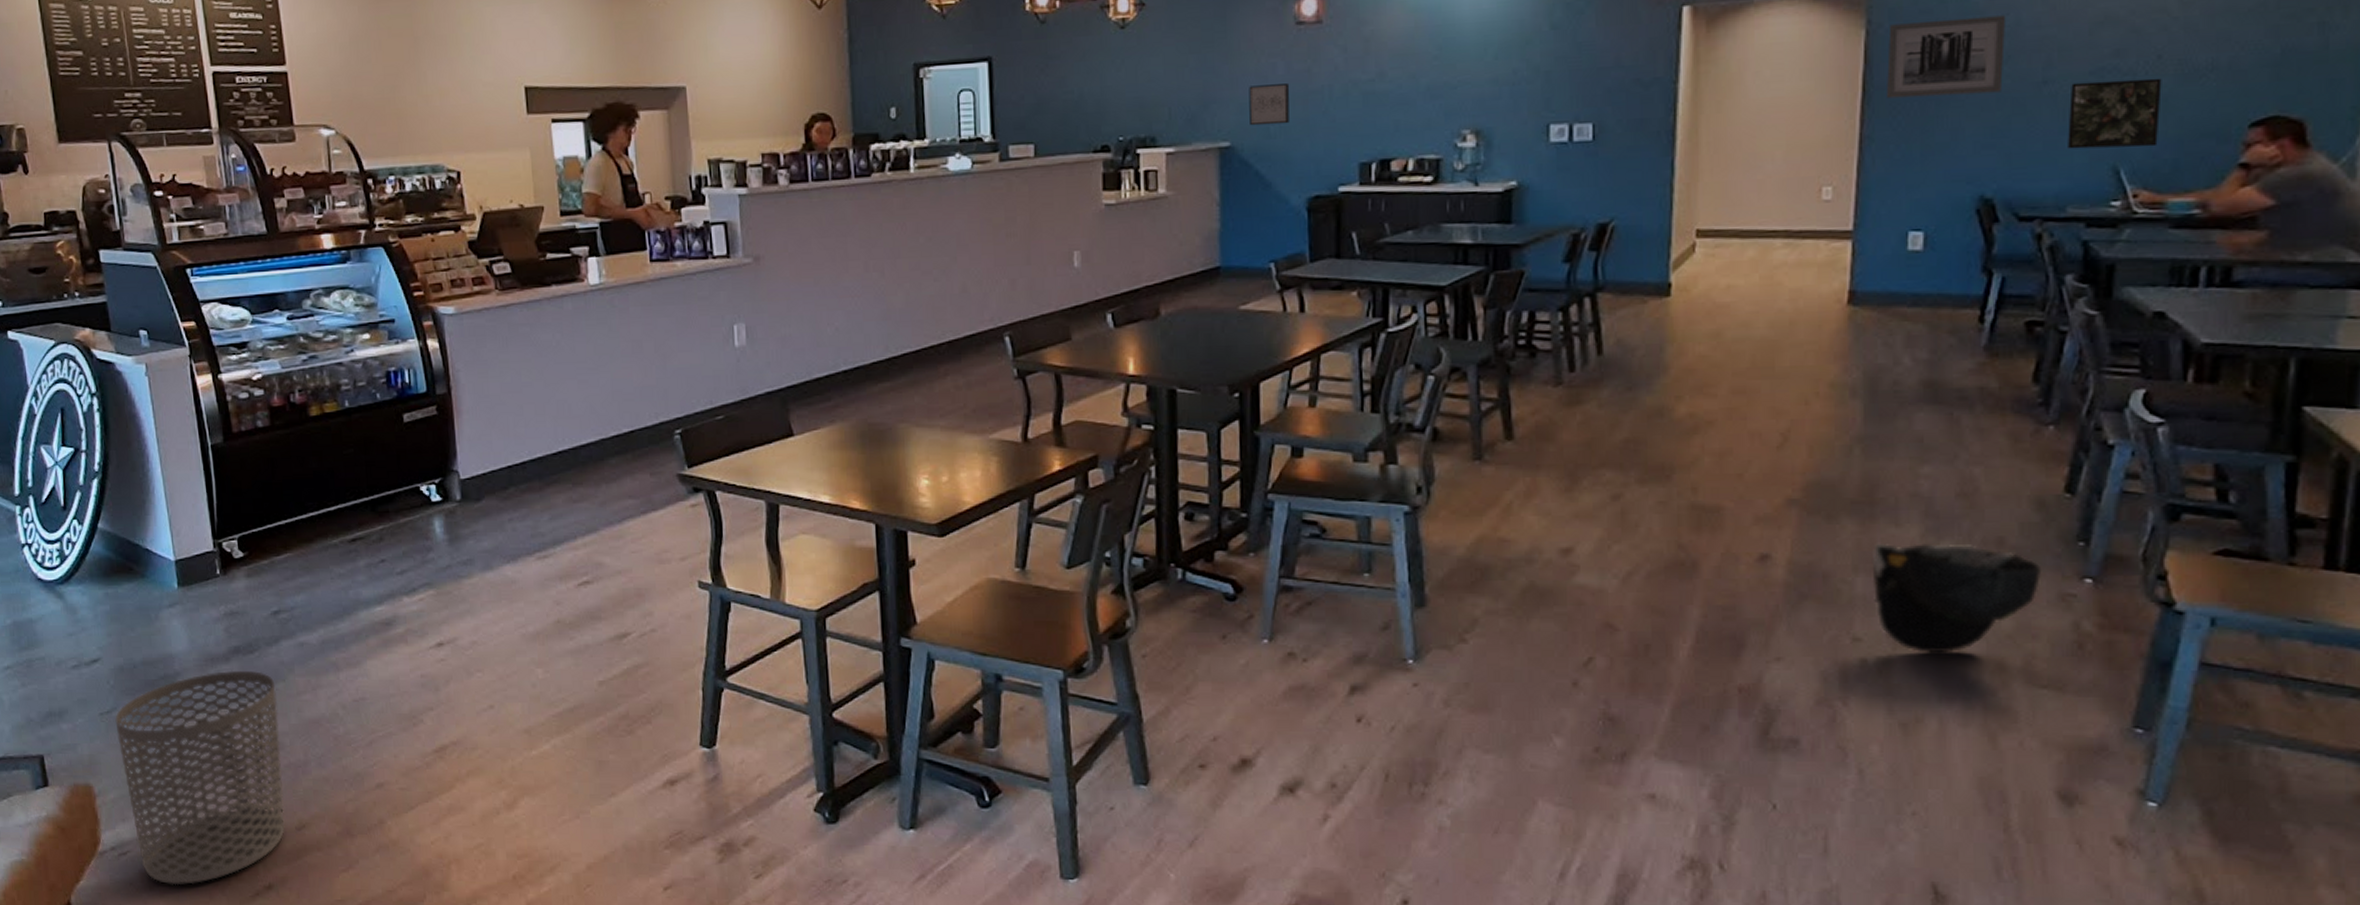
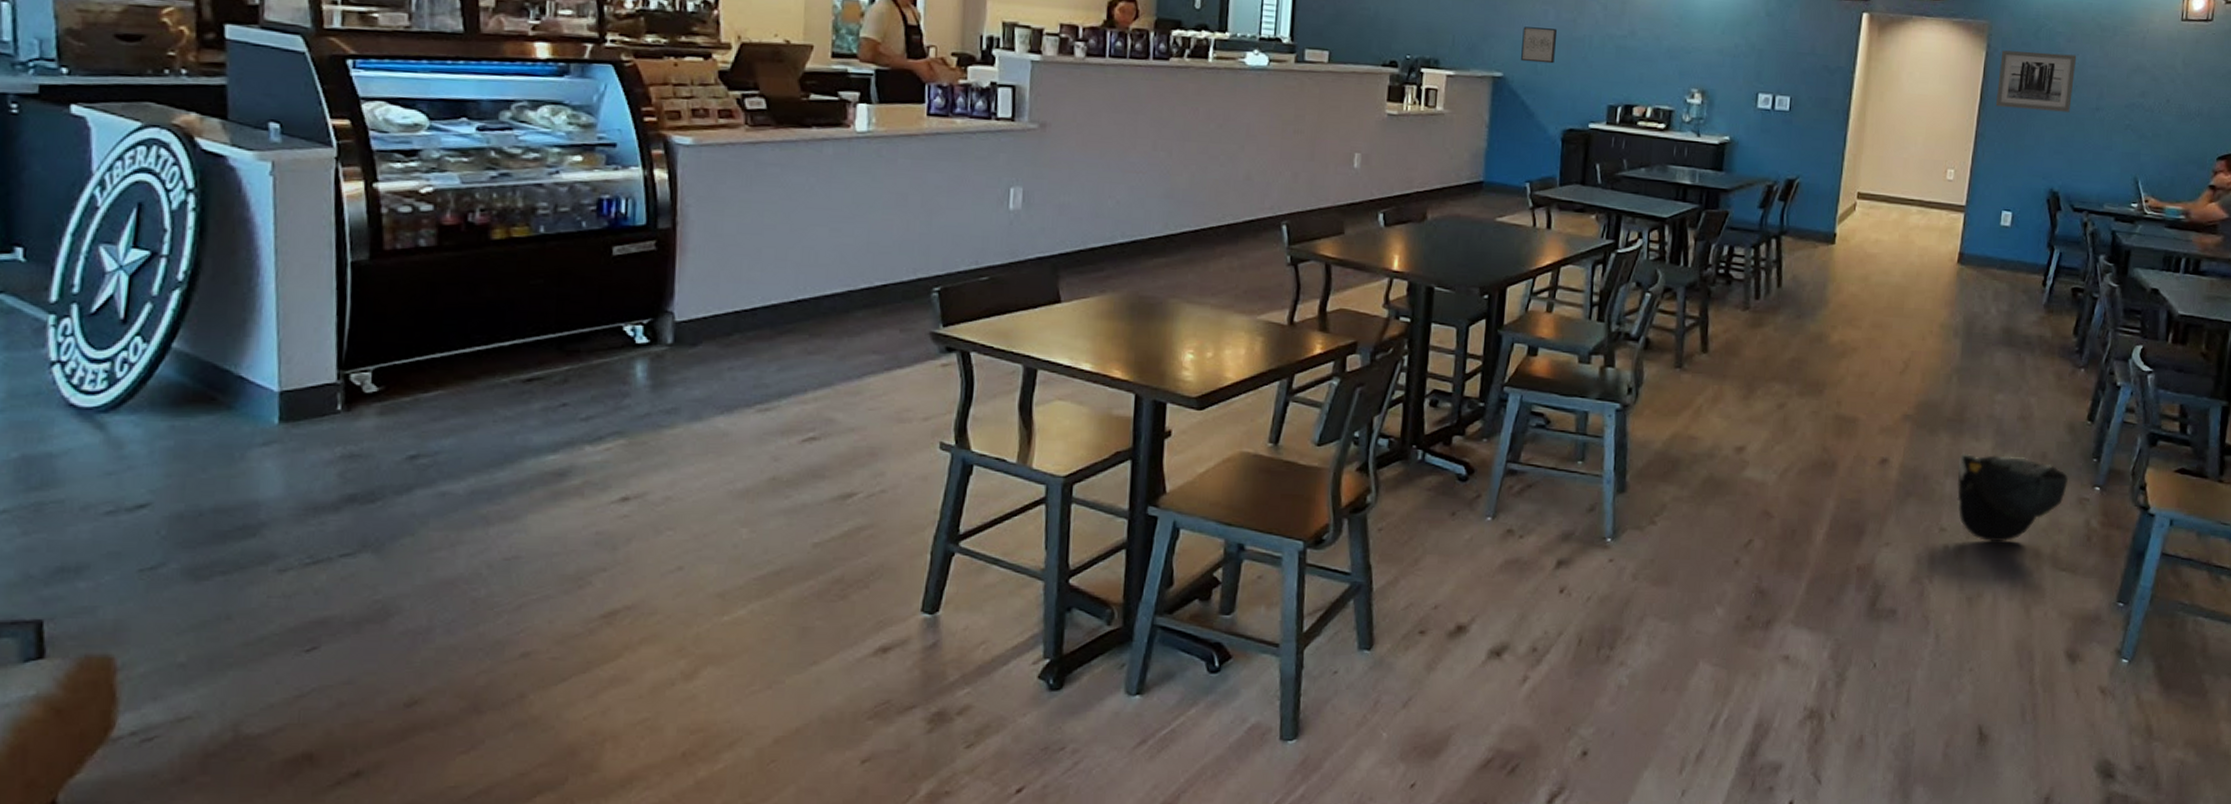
waste bin: present [115,670,285,886] -> none [161,521,400,776]
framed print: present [2068,78,2162,149] -> none [2108,112,2168,166]

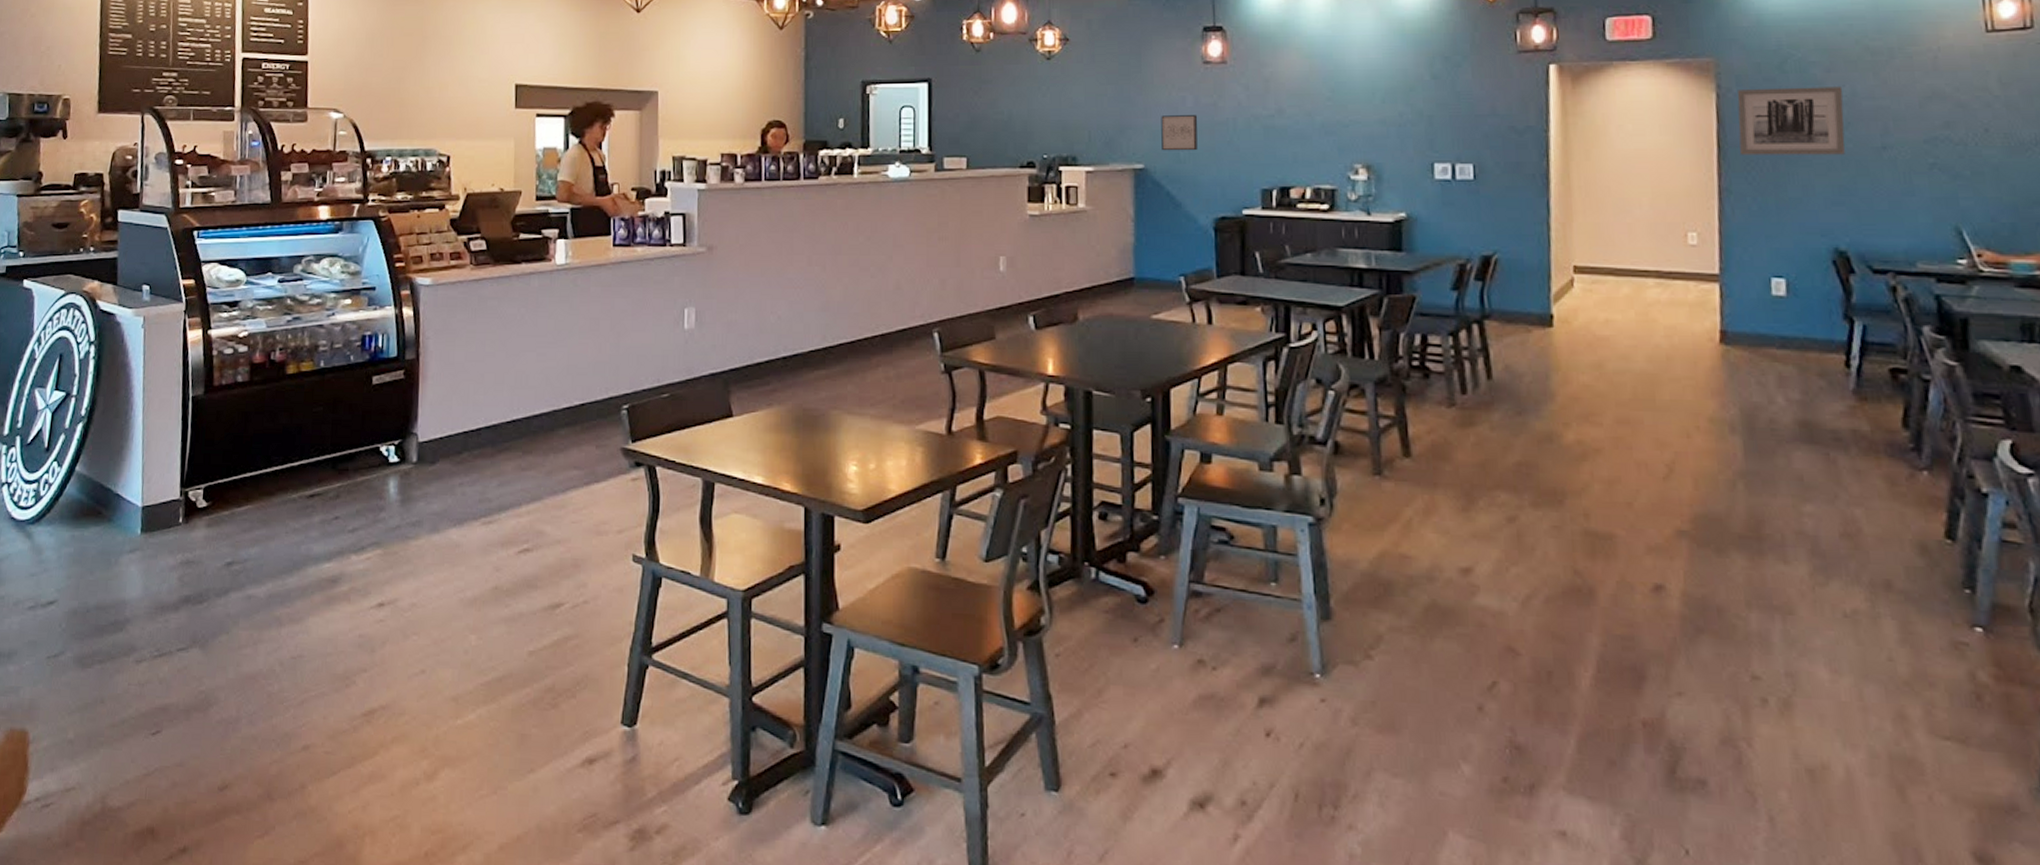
bag: present [1957,453,2069,542] -> none [1763,579,1932,698]

